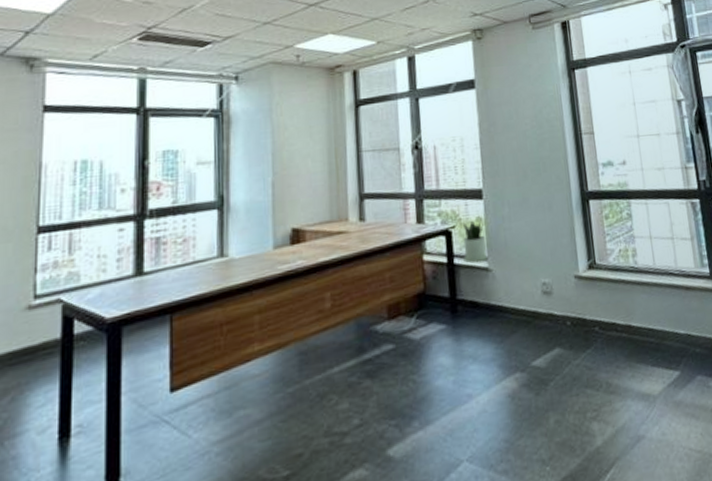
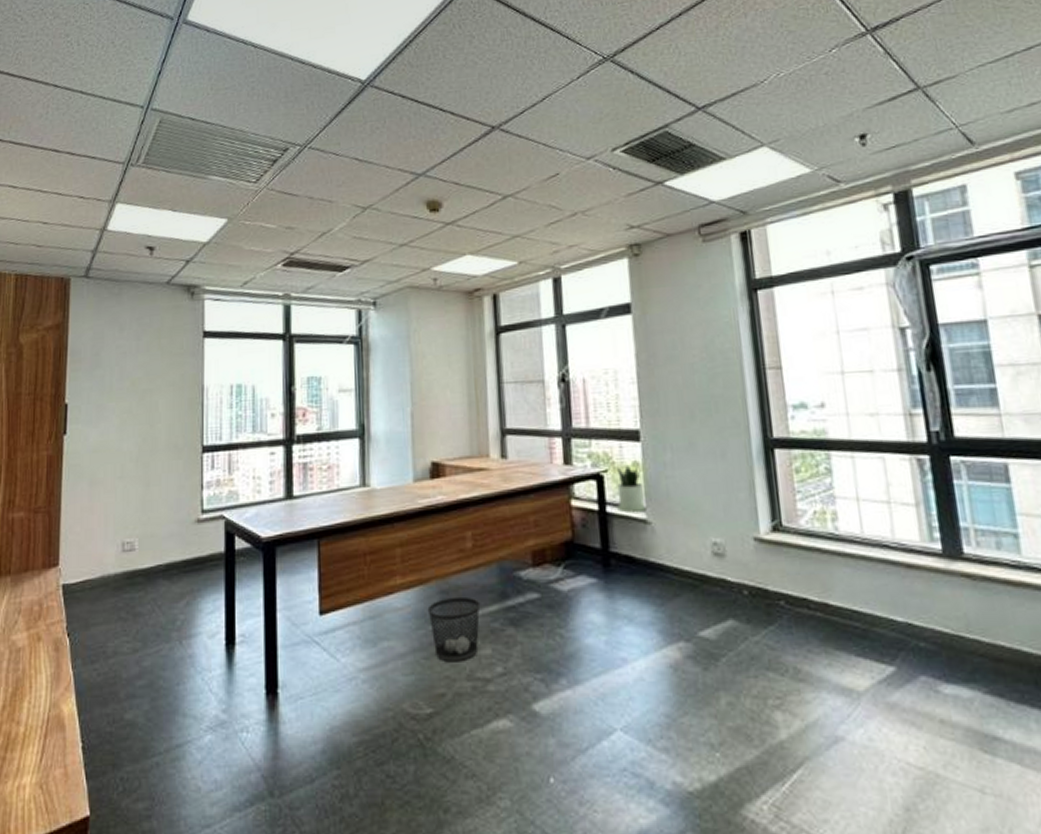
waste bin: none [285,355,339,422] -> present [427,596,481,662]

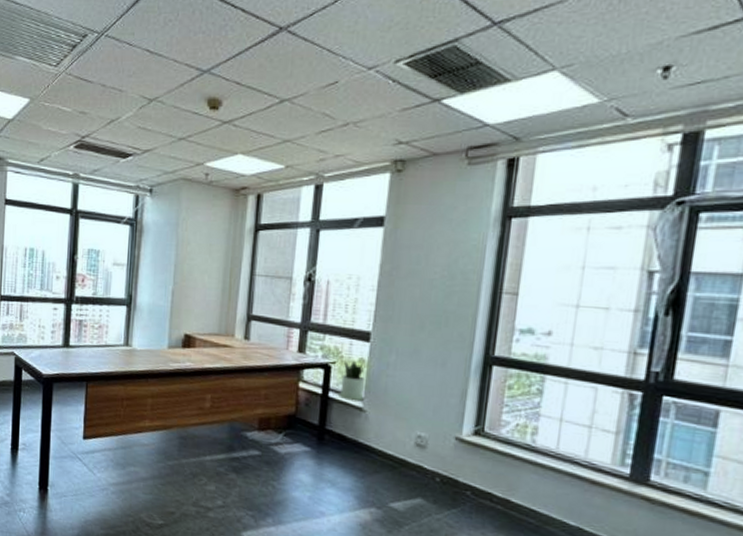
waste bin: present [427,596,481,662] -> none [168,443,211,492]

